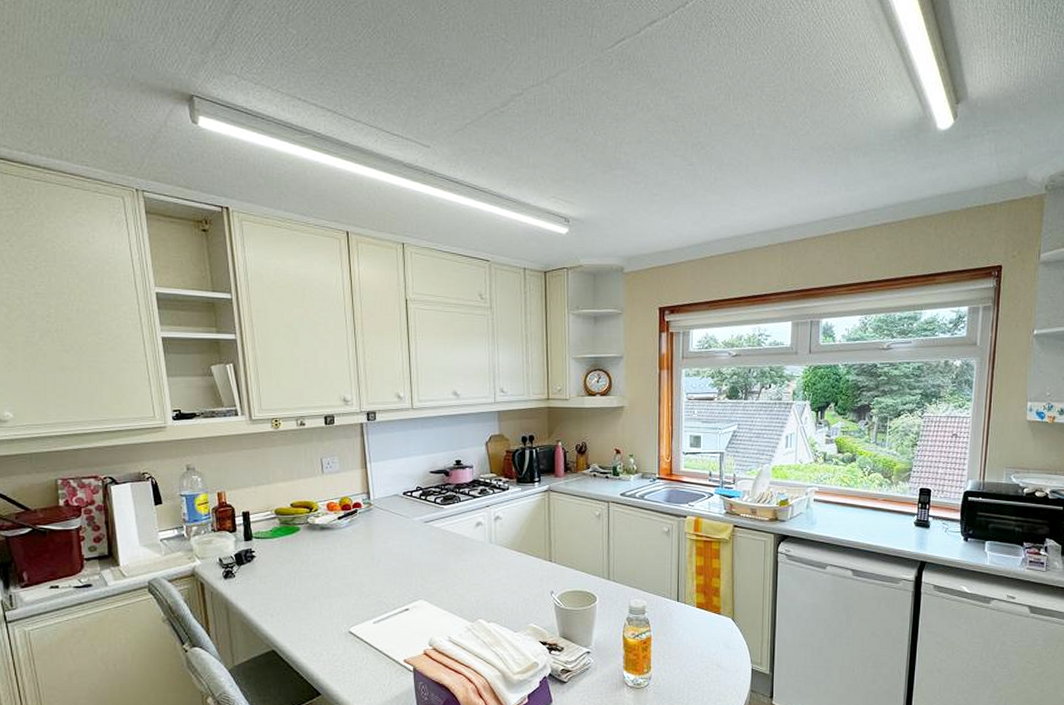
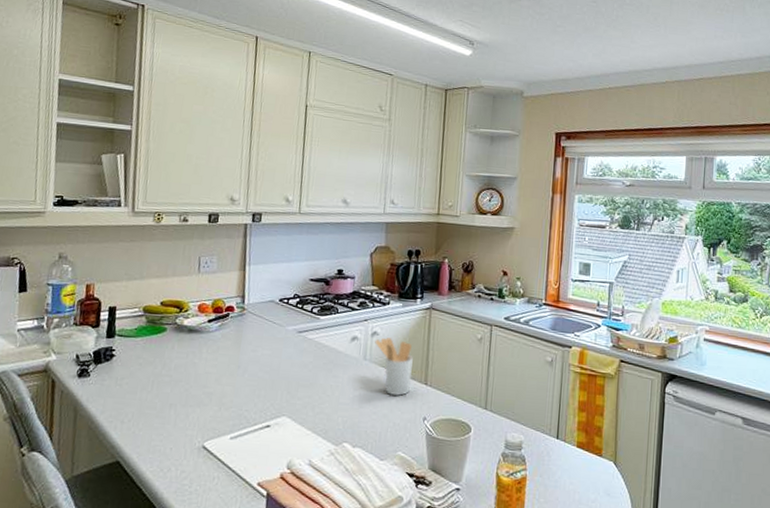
utensil holder: none [498,521,537,573] -> present [375,337,413,396]

